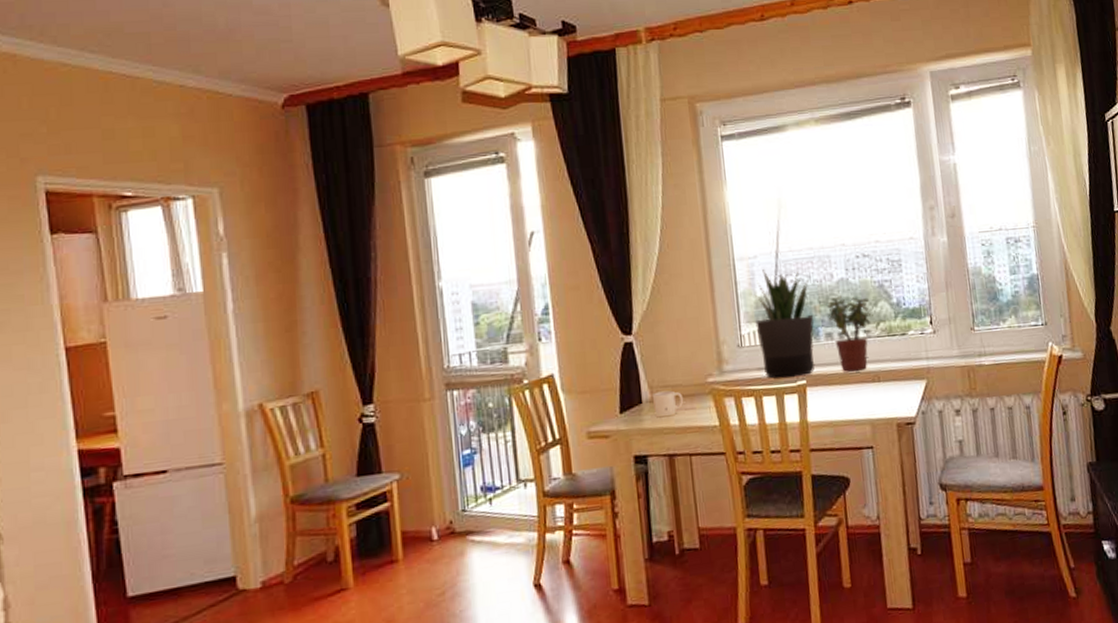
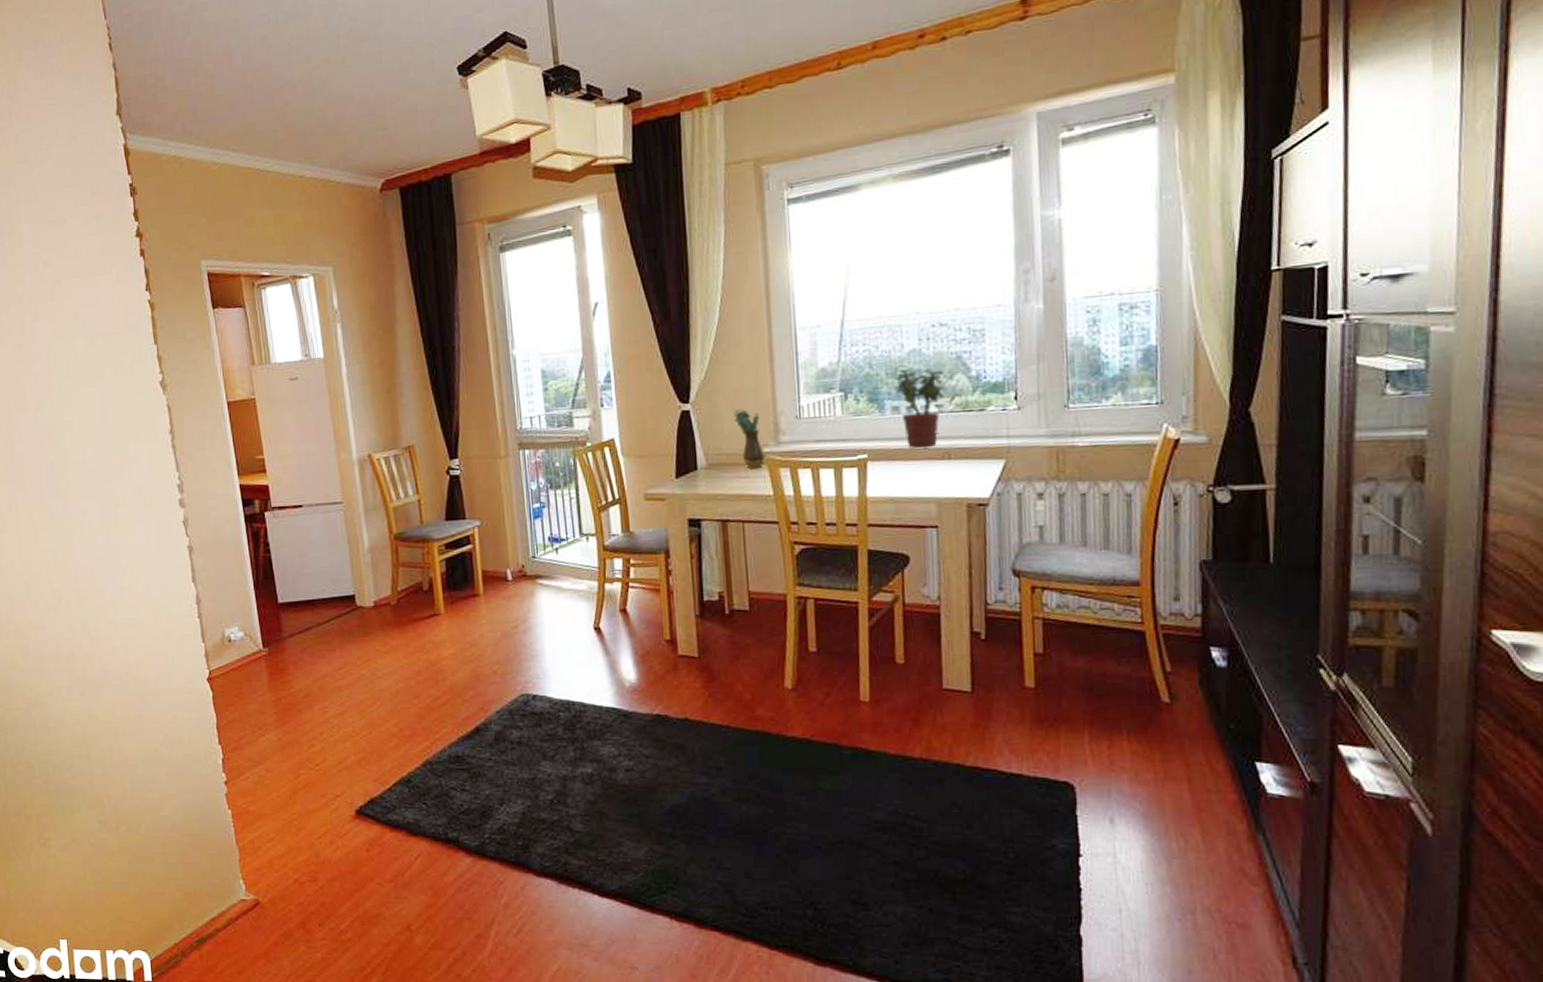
mug: present [651,390,684,418] -> none [707,458,739,484]
vase: none [677,339,709,400] -> present [733,409,764,469]
planter: present [755,270,815,378] -> none [815,339,880,451]

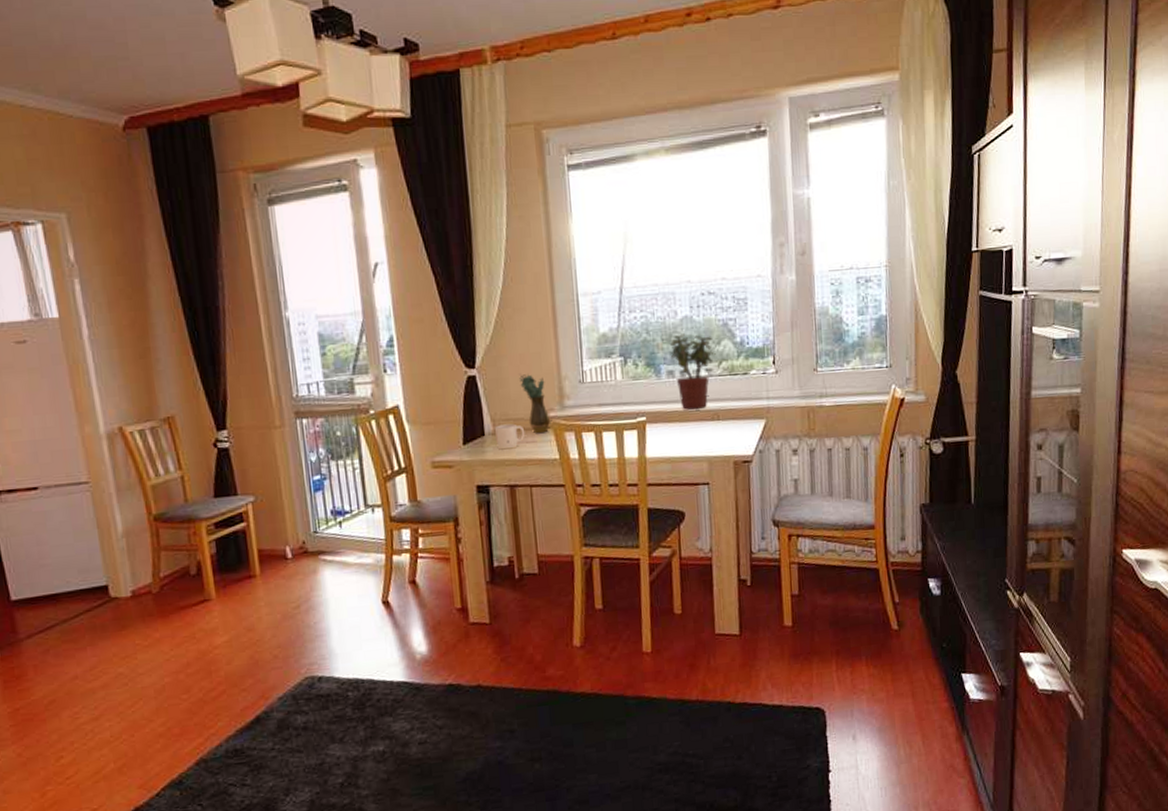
mug: none [707,458,739,484] -> present [494,423,526,450]

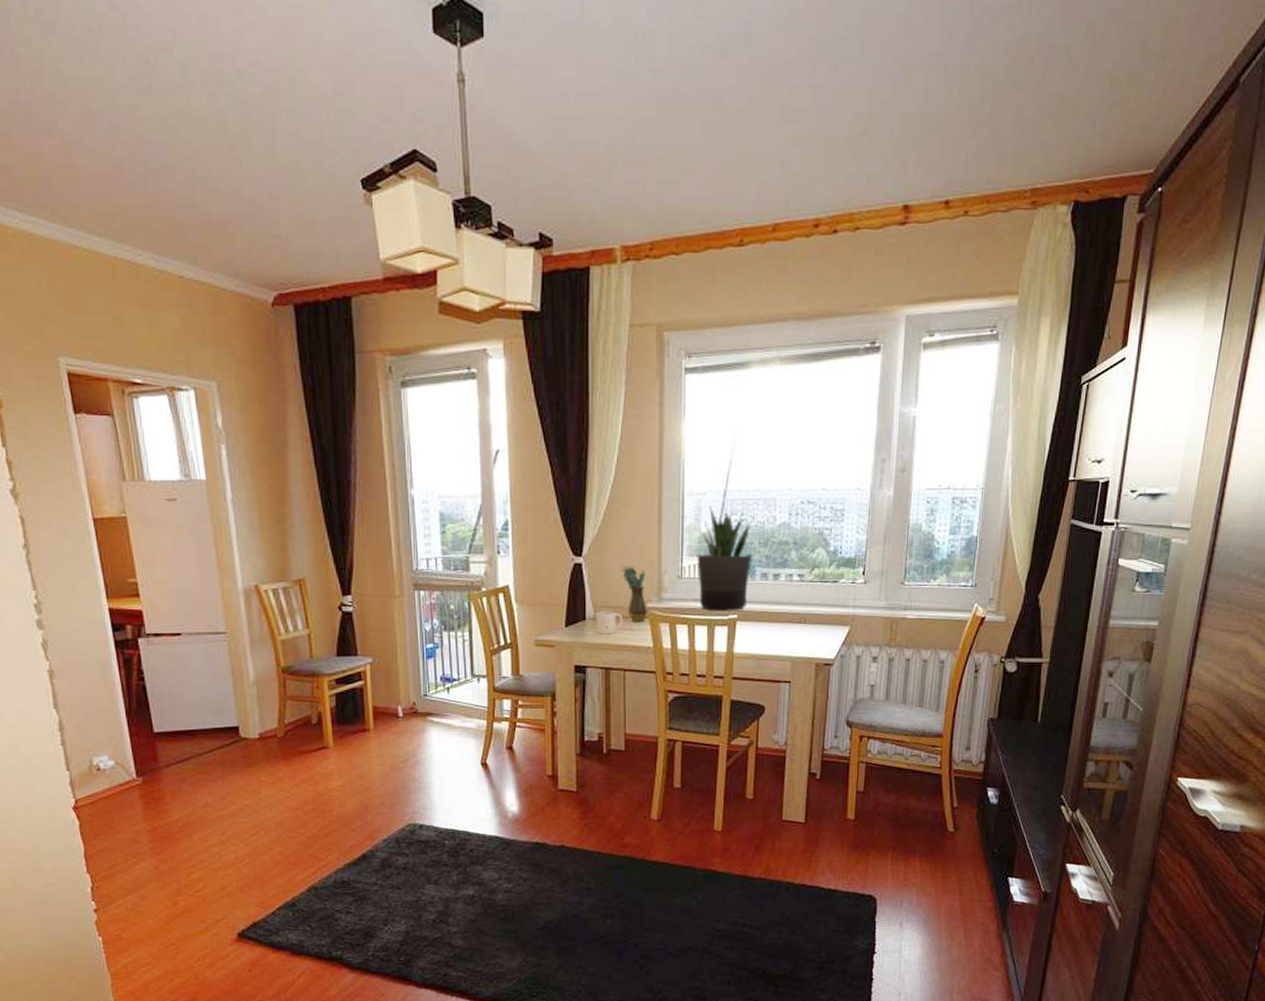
planter: none [597,305,656,414] -> present [697,507,753,610]
potted plant: present [669,333,716,410] -> none [765,539,809,612]

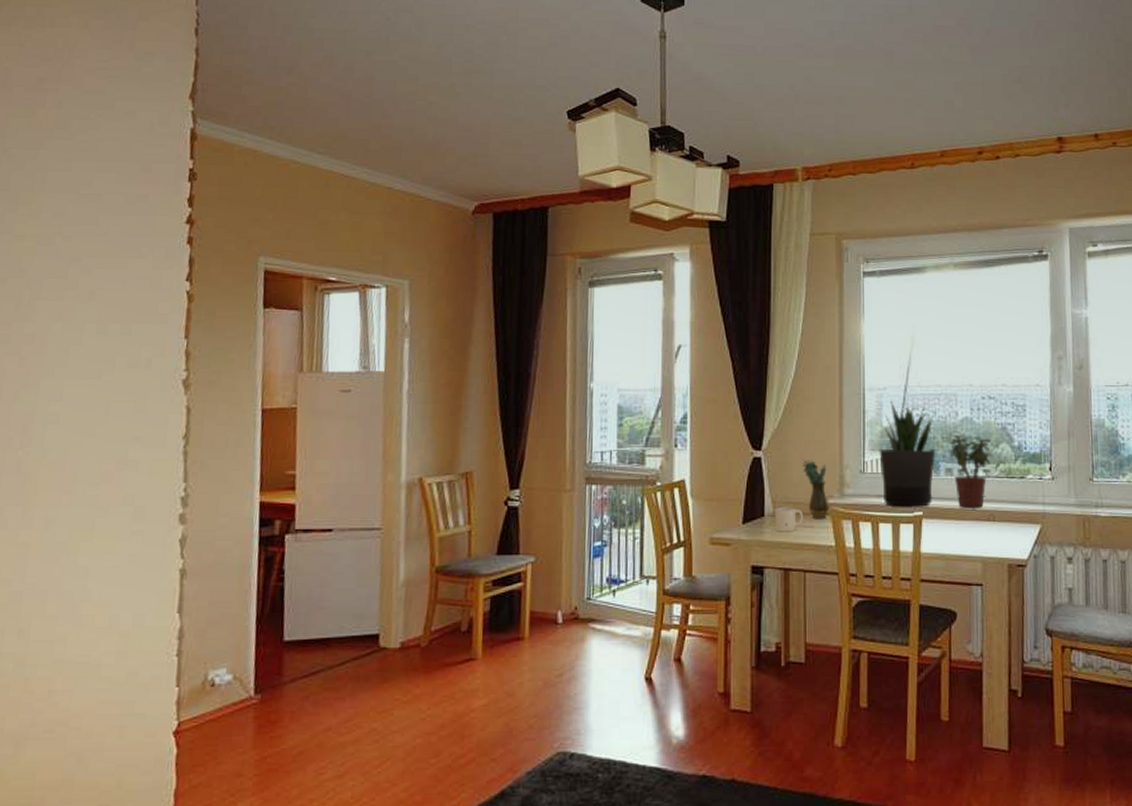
potted plant: none [765,539,809,612] -> present [949,434,994,509]

